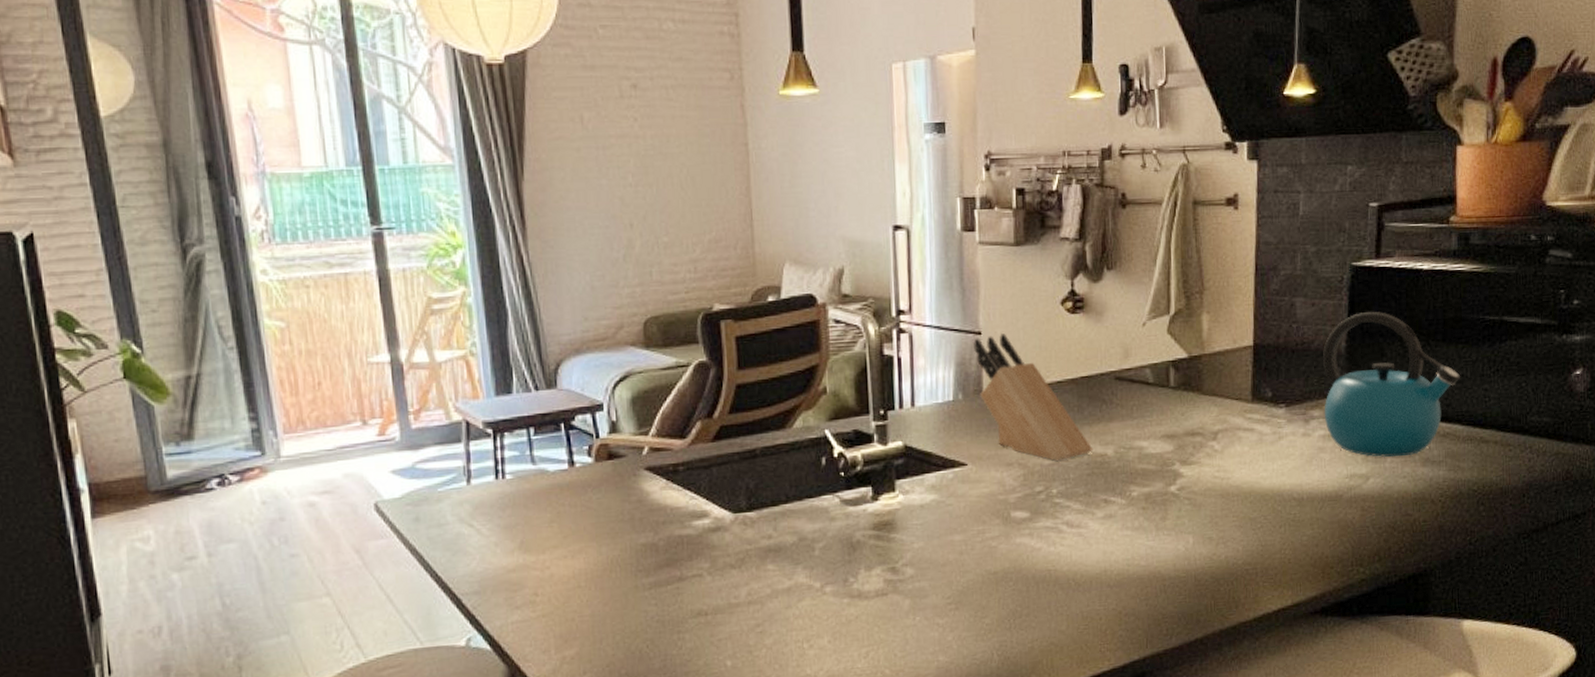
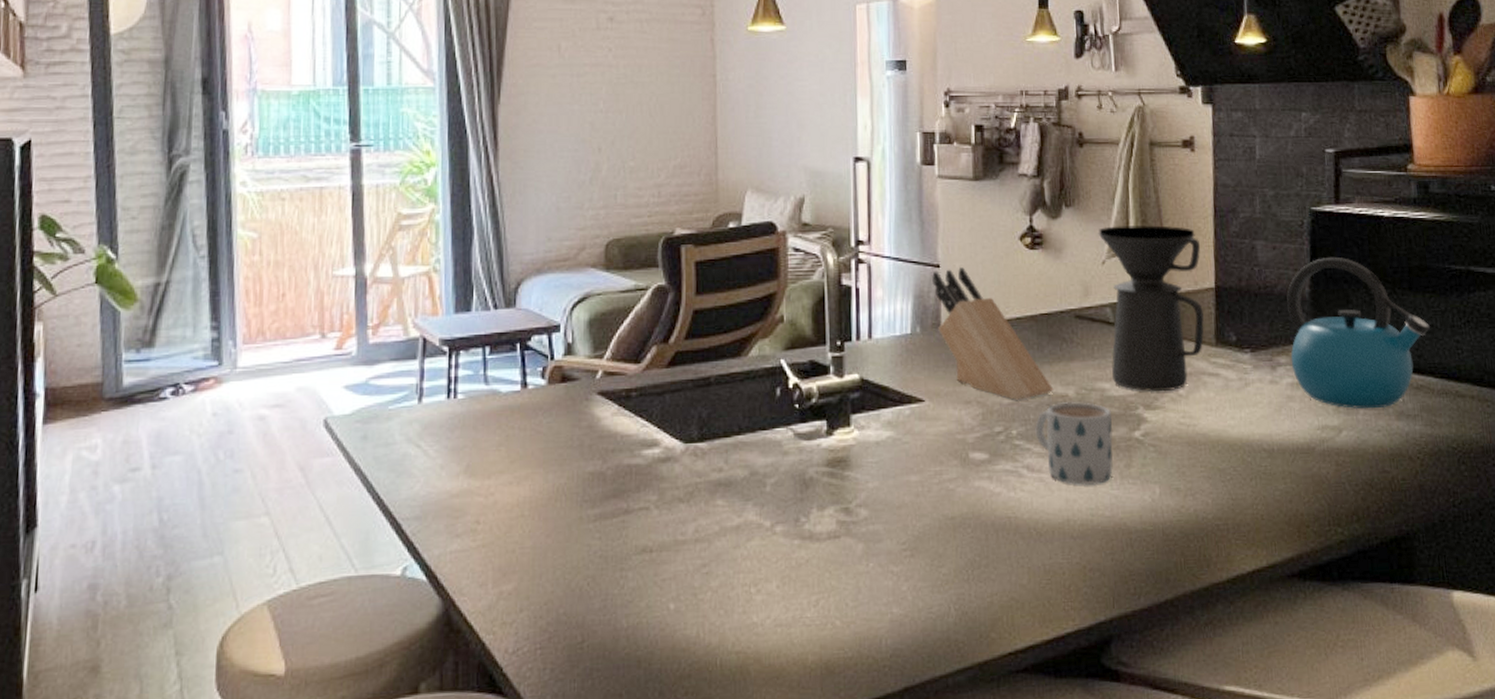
mug: none [1074,460,1150,539] -> present [1035,402,1113,486]
coffee maker: none [1139,285,1242,448] -> present [1098,225,1205,391]

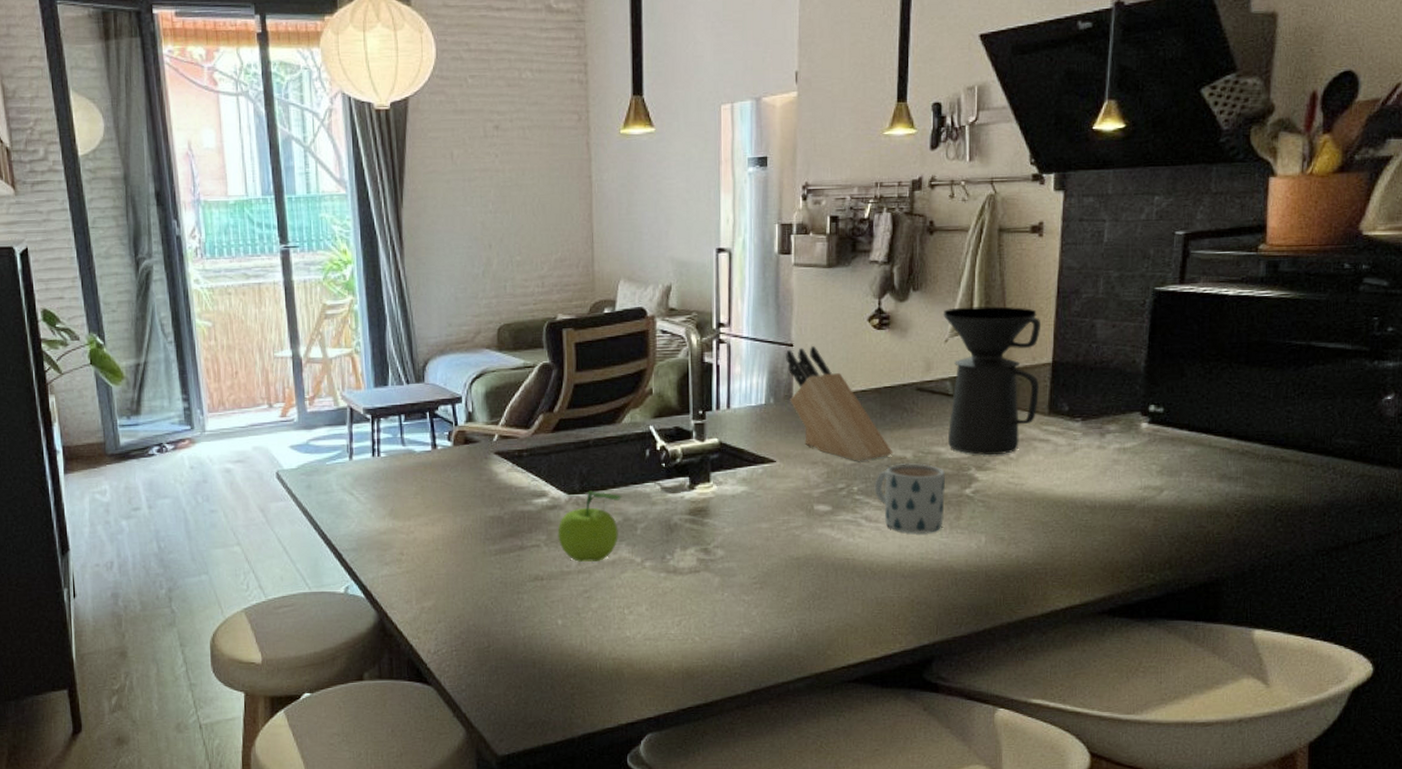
fruit: none [671,438,749,528] -> present [557,490,622,562]
kettle: present [1287,256,1431,409] -> none [1120,333,1263,472]

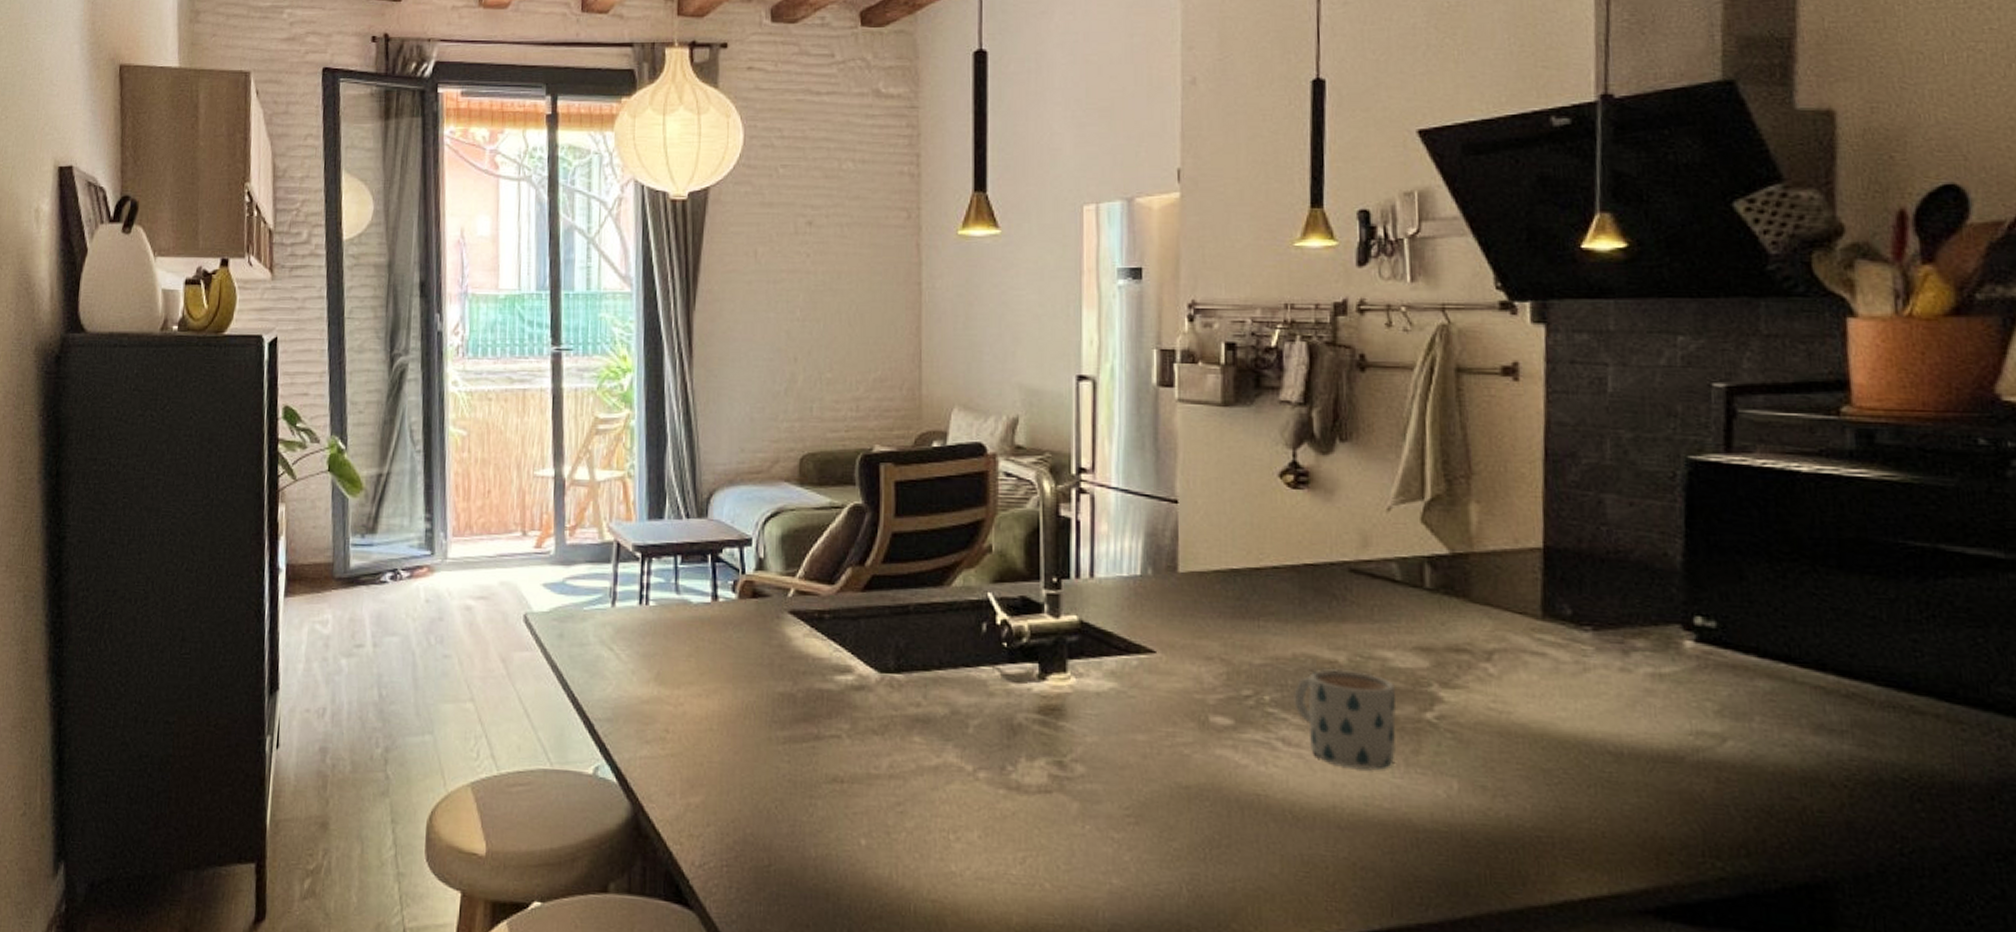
fruit: present [557,490,622,562] -> none [864,670,950,765]
knife block: present [786,346,893,461] -> none [1168,504,1319,662]
coffee maker: present [942,306,1040,455] -> none [1382,466,1528,668]

